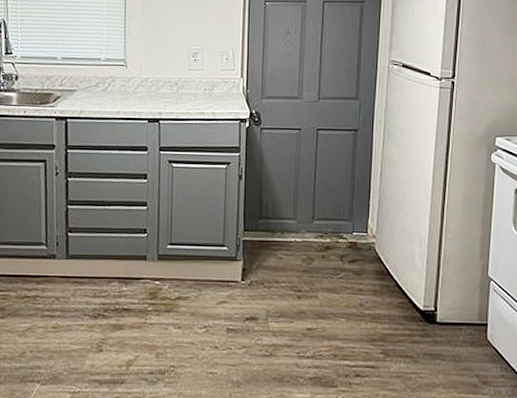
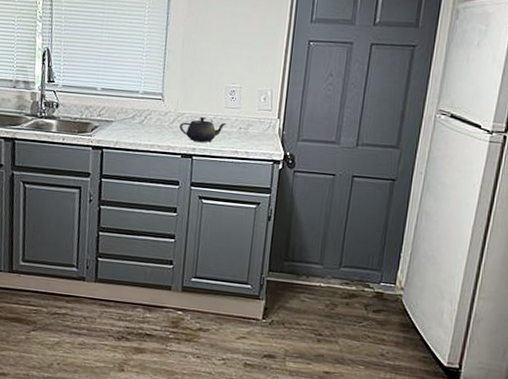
teapot: none [144,81,191,105] -> present [179,117,227,142]

